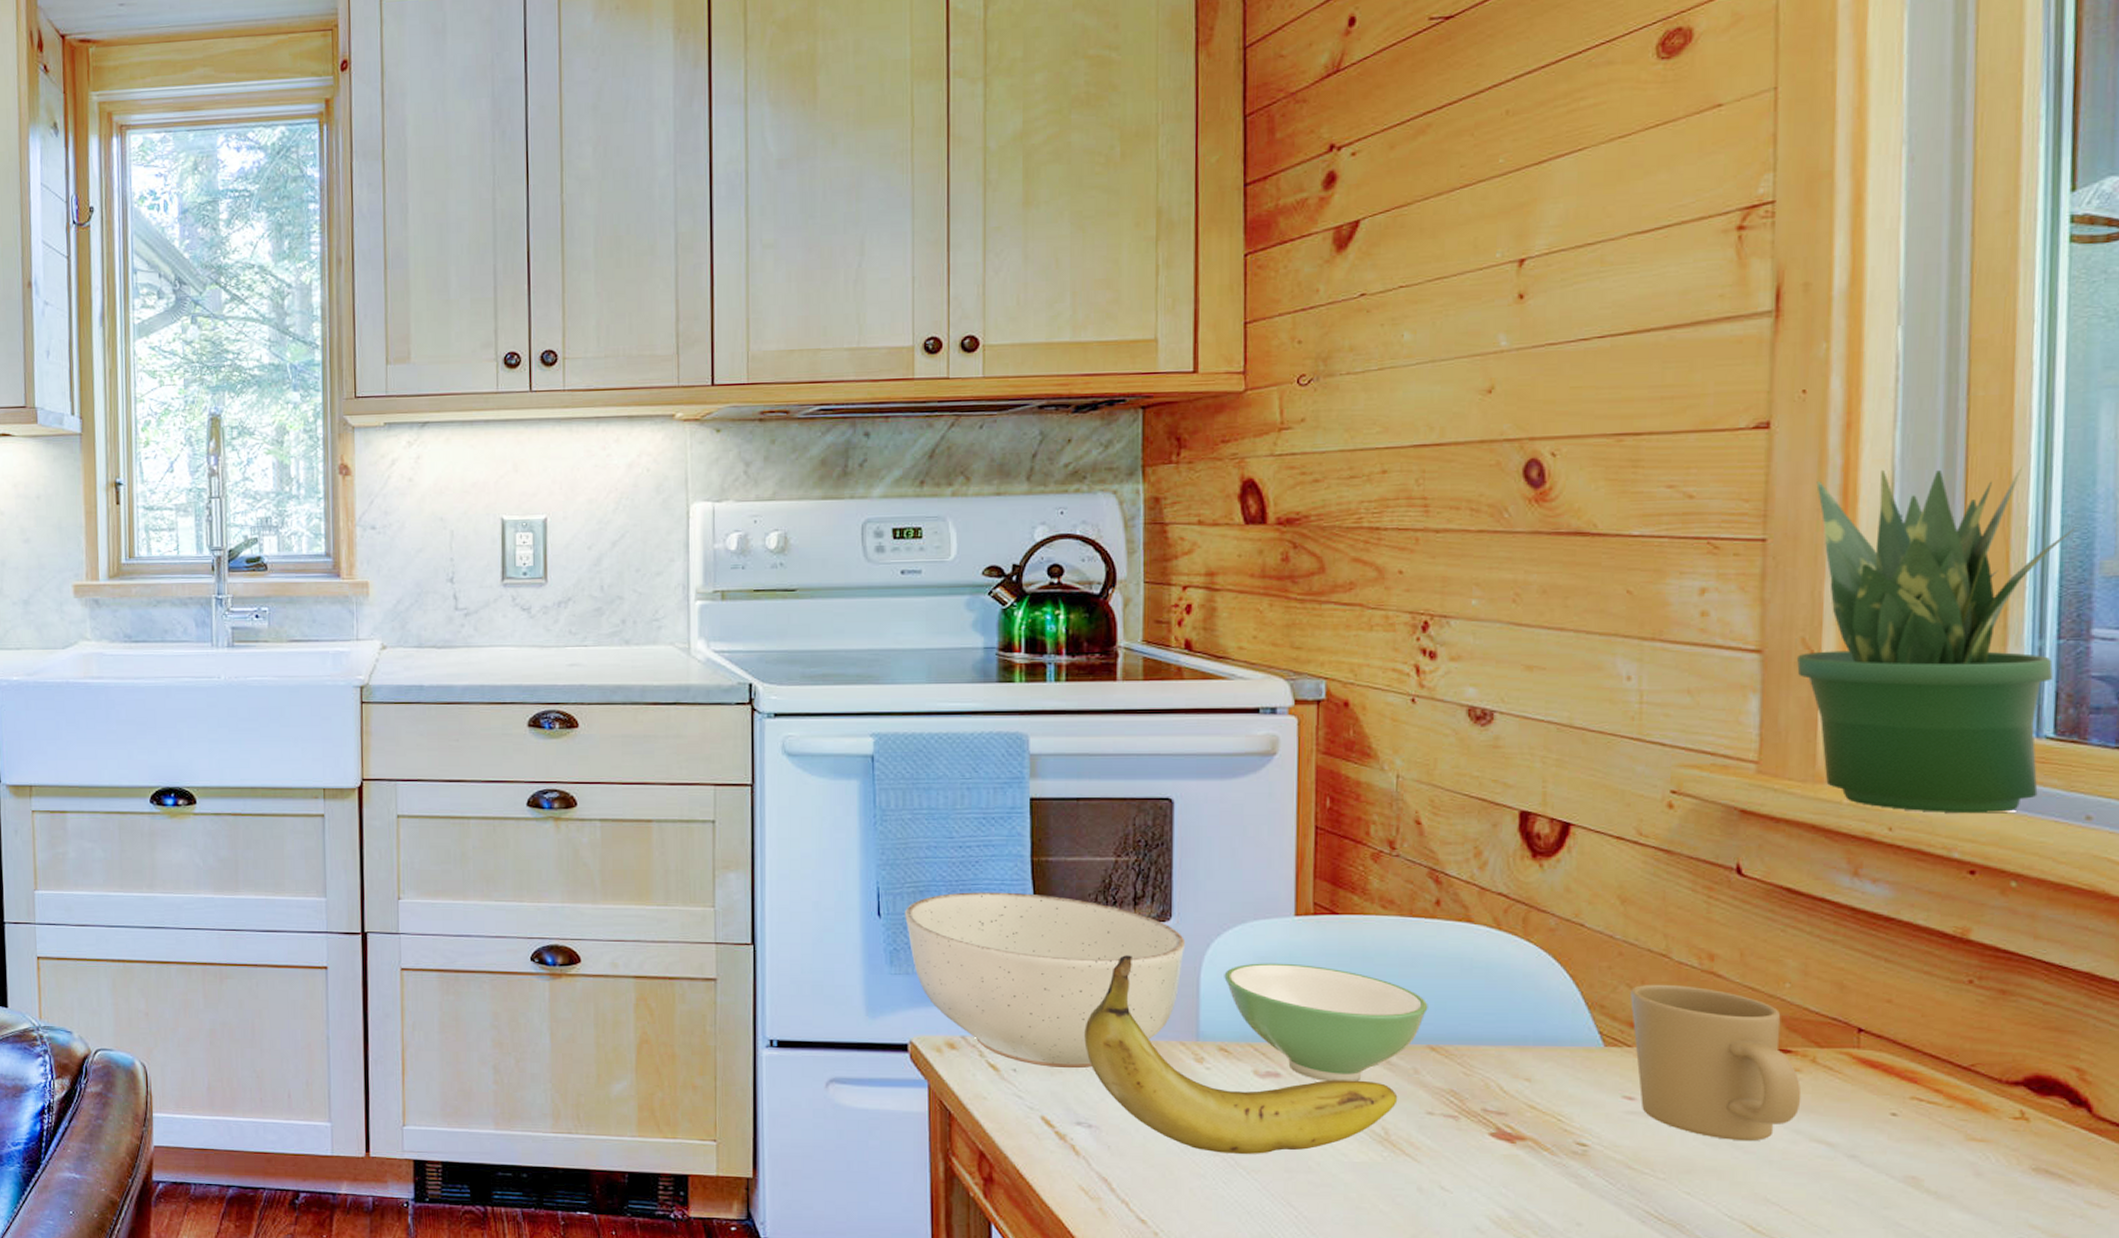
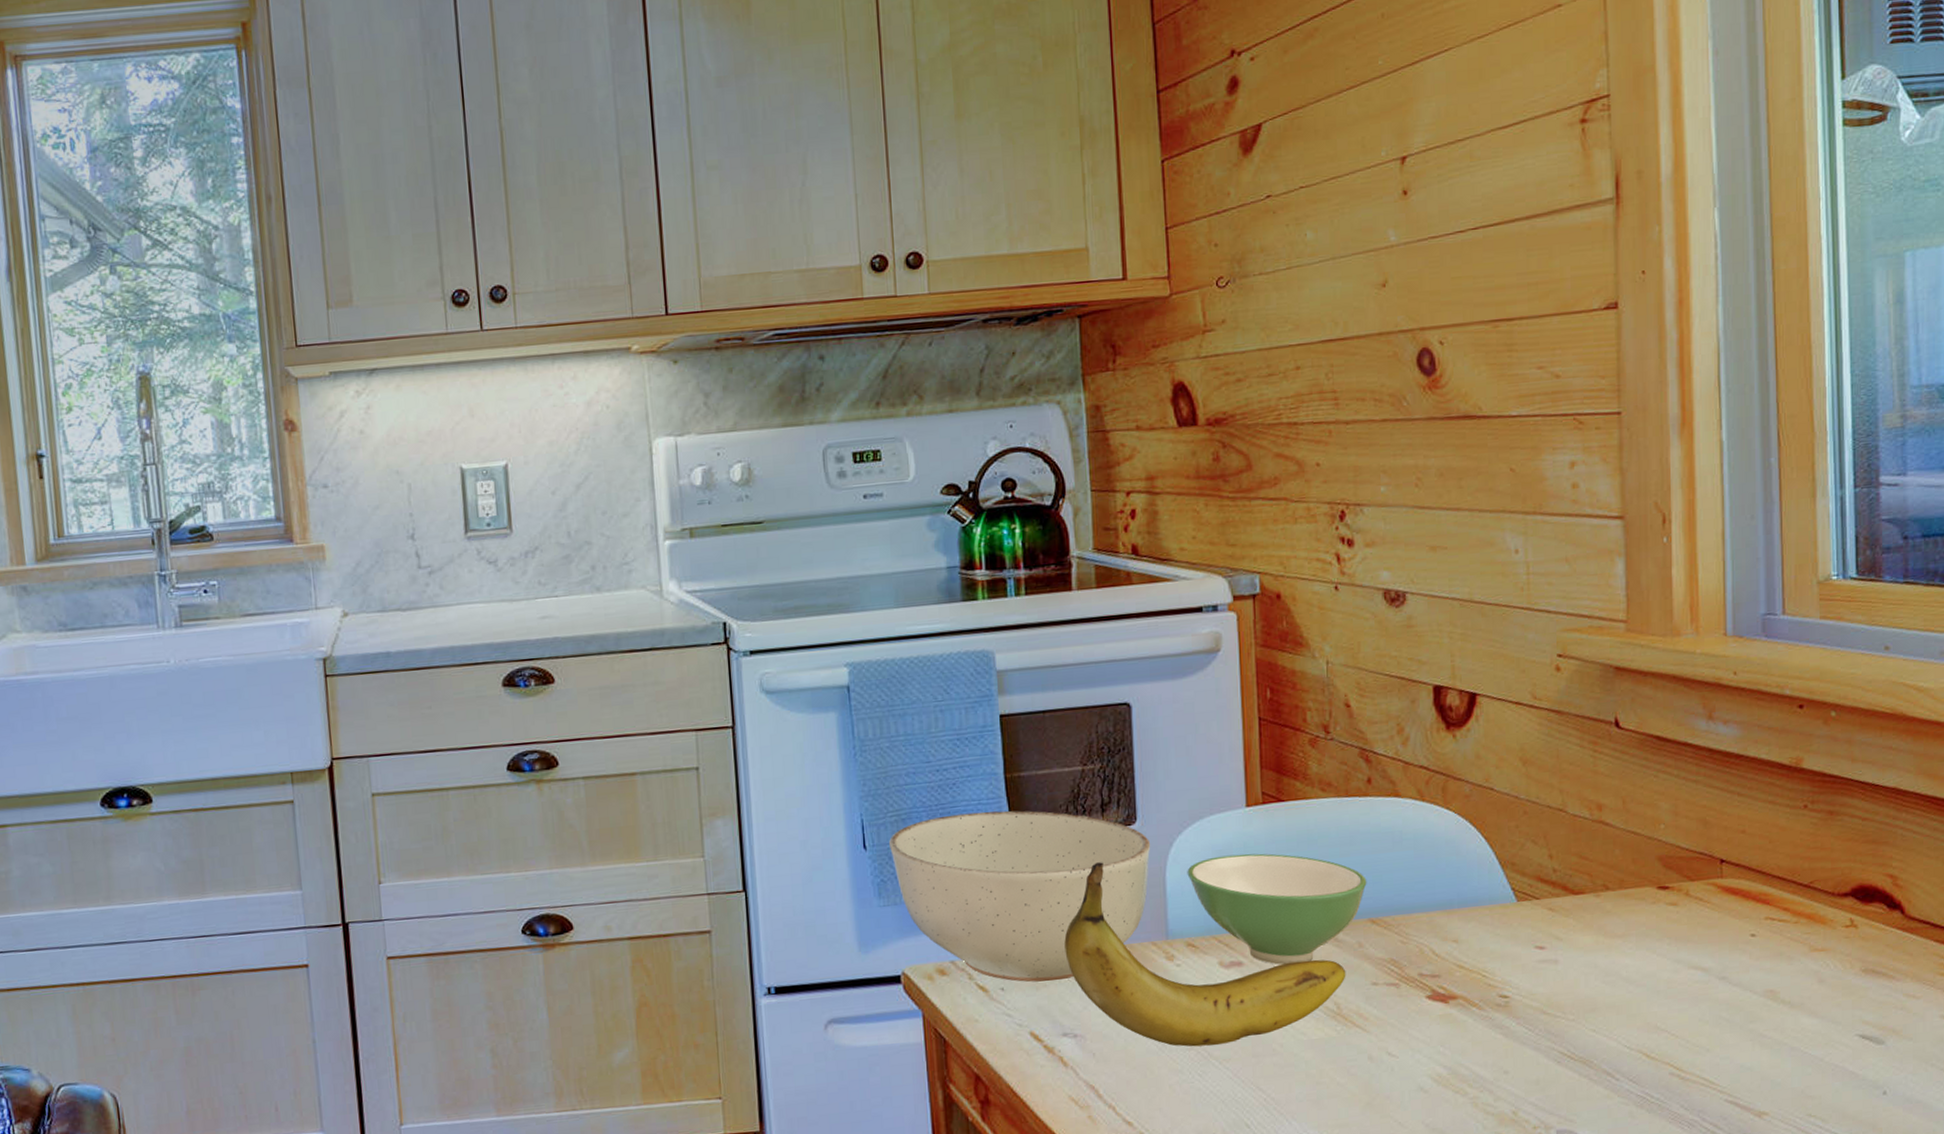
mug: present [1630,984,1802,1142] -> none [1536,836,1679,977]
planter: present [1797,466,2077,814] -> none [1653,332,1864,655]

